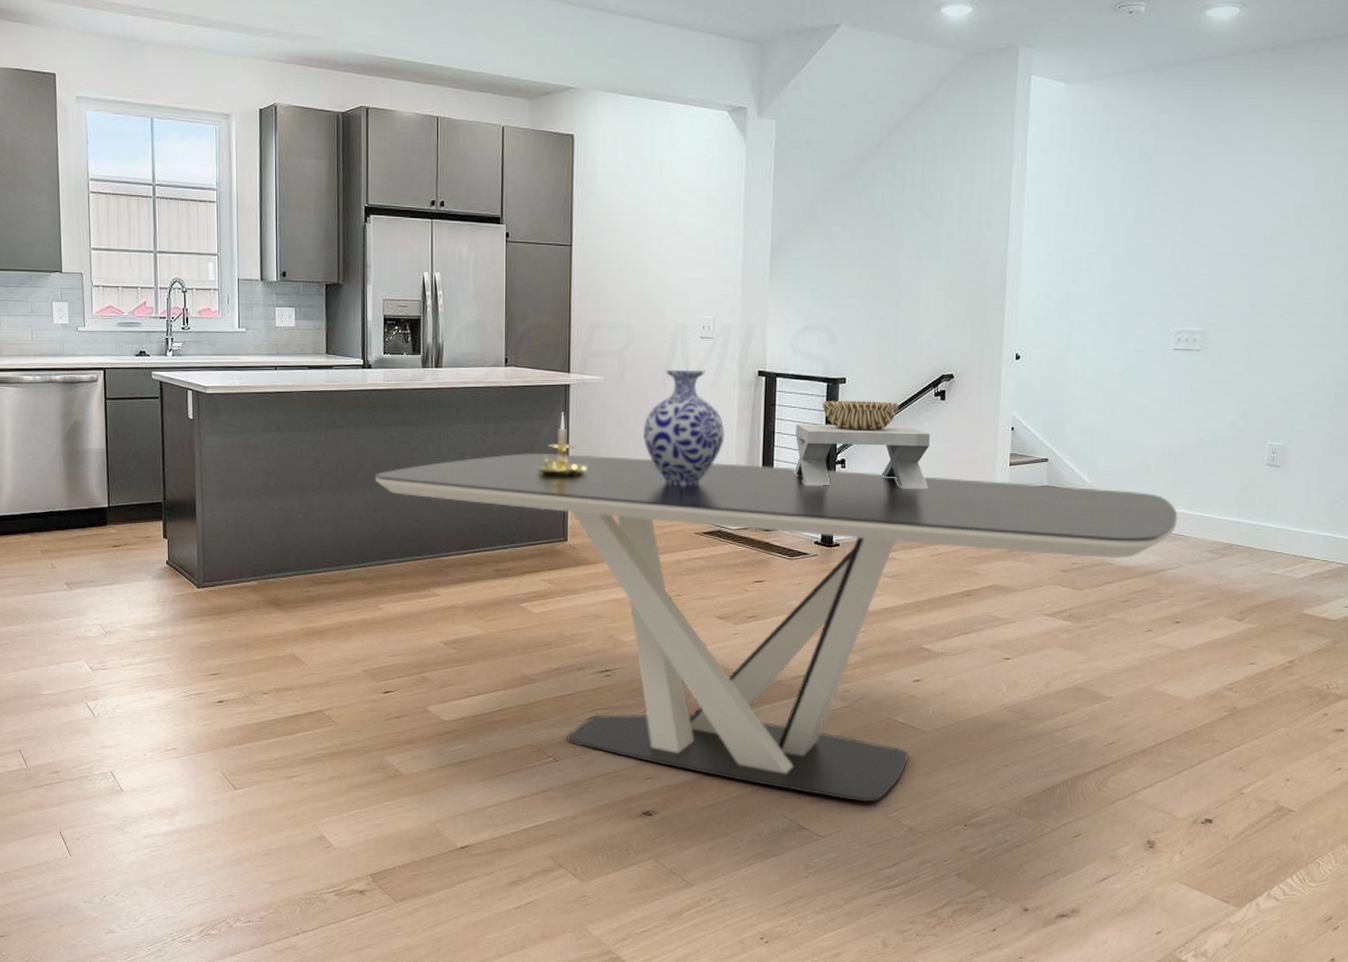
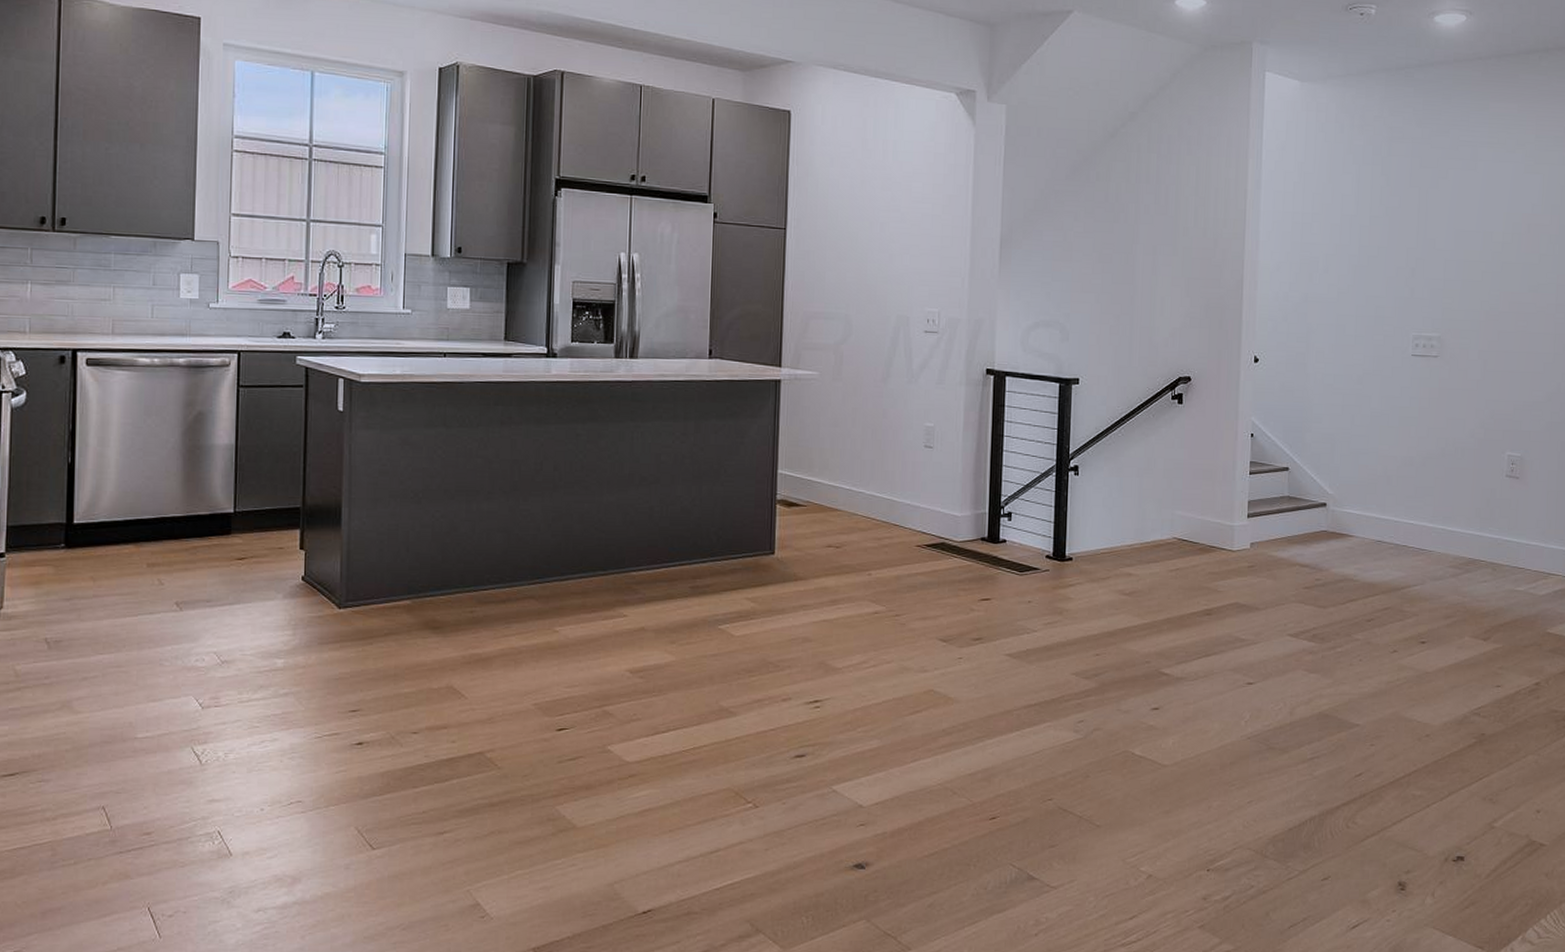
dining table: present [375,452,1178,803] -> none [556,454,1420,847]
candle holder: present [535,412,589,476] -> none [740,410,800,482]
vase: present [642,369,725,486] -> none [860,366,950,493]
decorative bowl: present [794,400,930,488] -> none [1024,402,1167,498]

